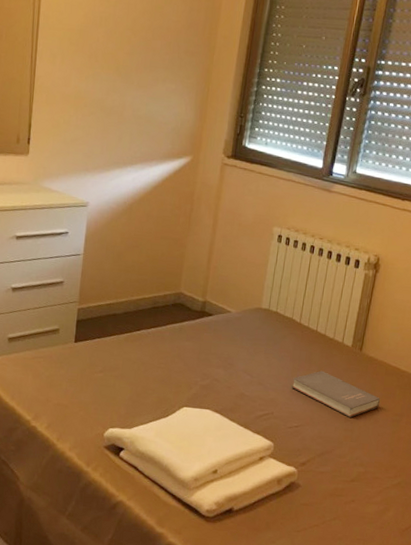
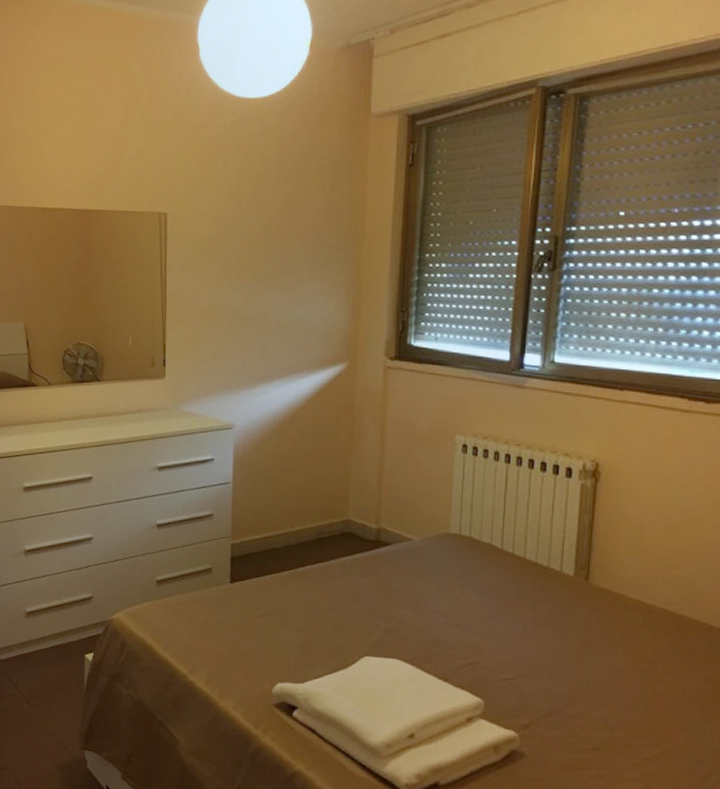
book: present [291,370,381,418] -> none [499,607,623,667]

